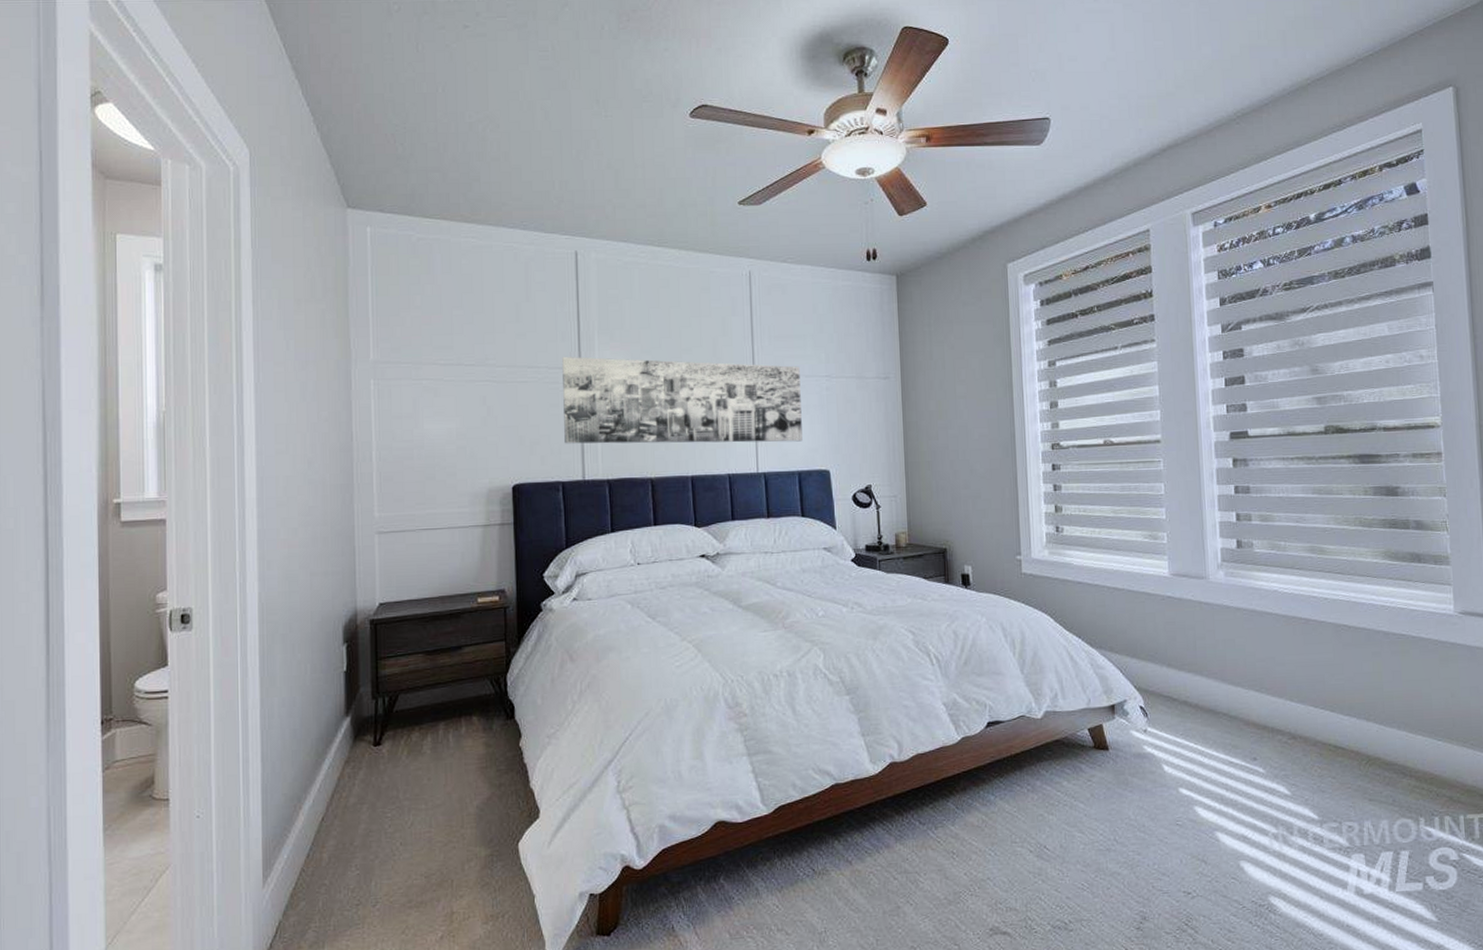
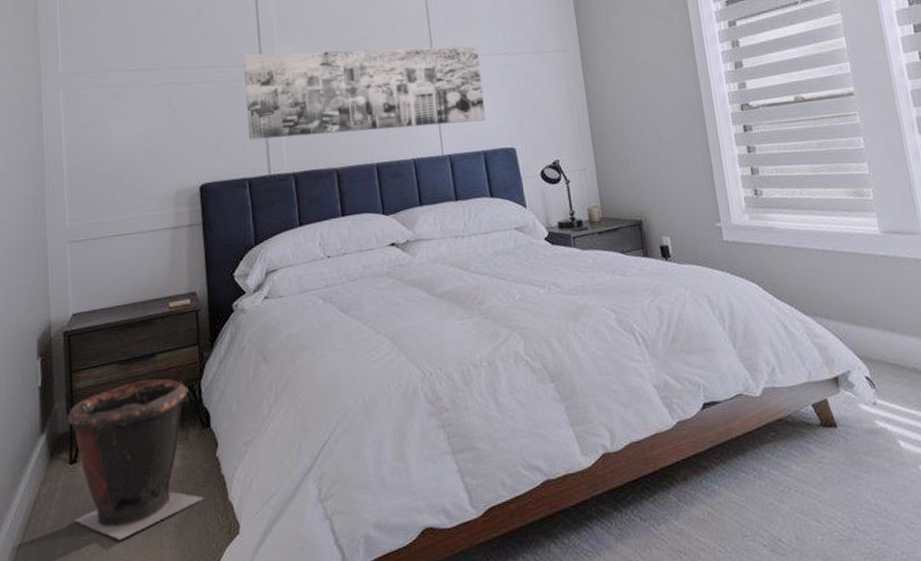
waste bin: none [373,671,506,819] -> present [68,379,204,541]

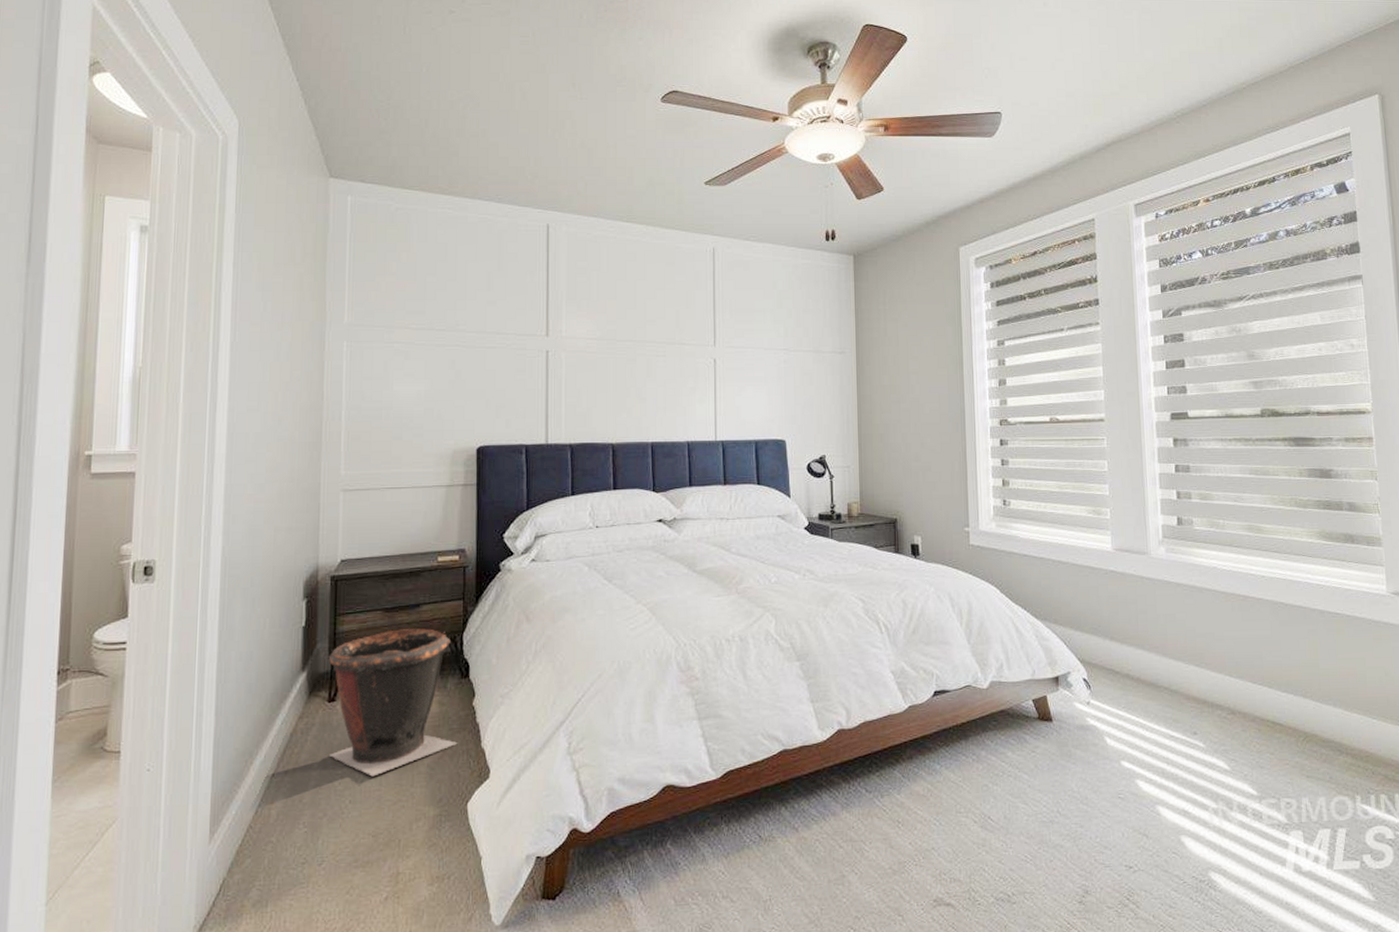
wall art: present [243,45,486,140] -> none [530,325,760,412]

